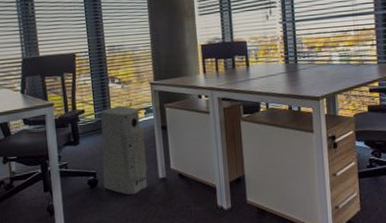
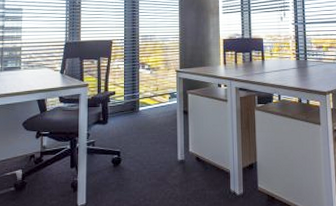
air purifier: present [100,106,147,195] -> none [126,90,167,175]

